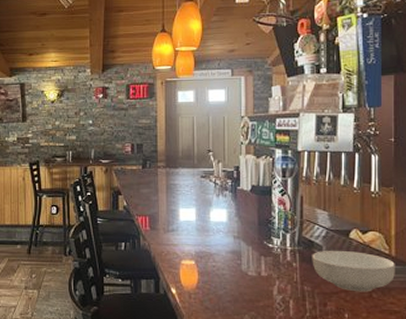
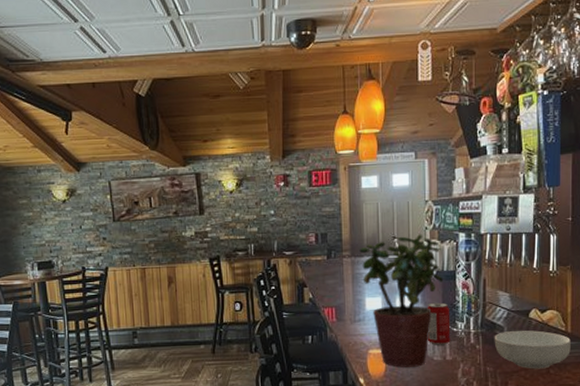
potted plant: none [174,149,259,281] -> present [359,234,444,368]
beverage can: none [241,217,266,261] -> present [427,302,451,345]

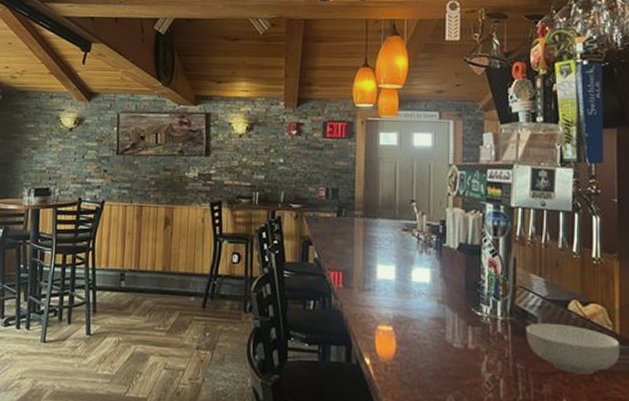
potted plant: present [359,234,444,368] -> none [373,200,468,353]
beverage can: present [427,302,451,345] -> none [446,278,474,331]

